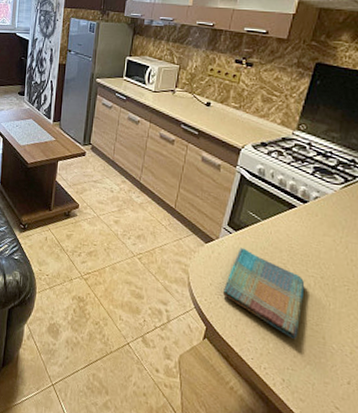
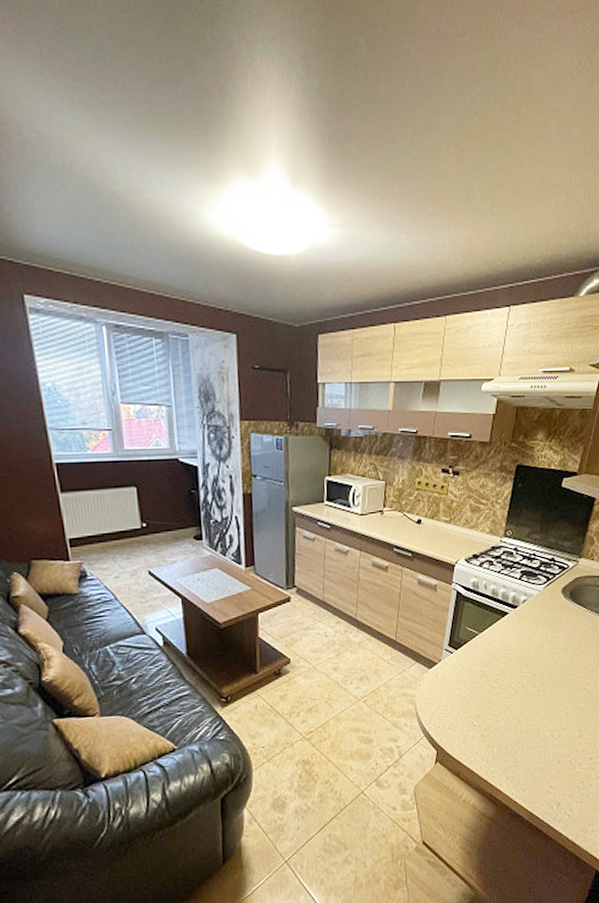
dish towel: present [223,247,305,339] -> none [450,664,520,738]

